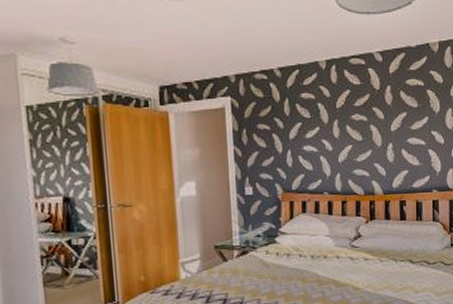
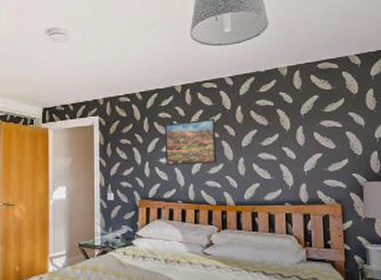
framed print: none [307,100,365,153] -> present [164,118,217,165]

